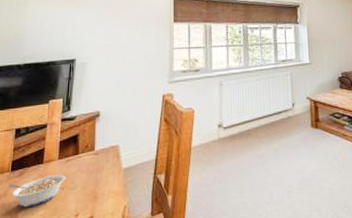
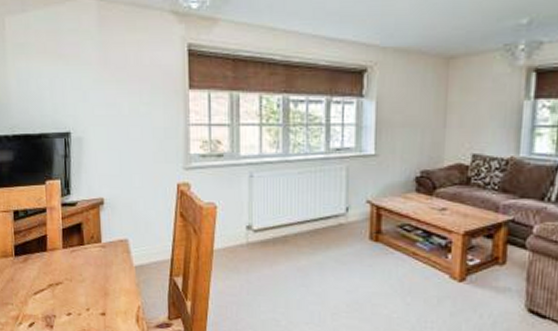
legume: present [9,175,66,208] -> none [14,265,73,296]

